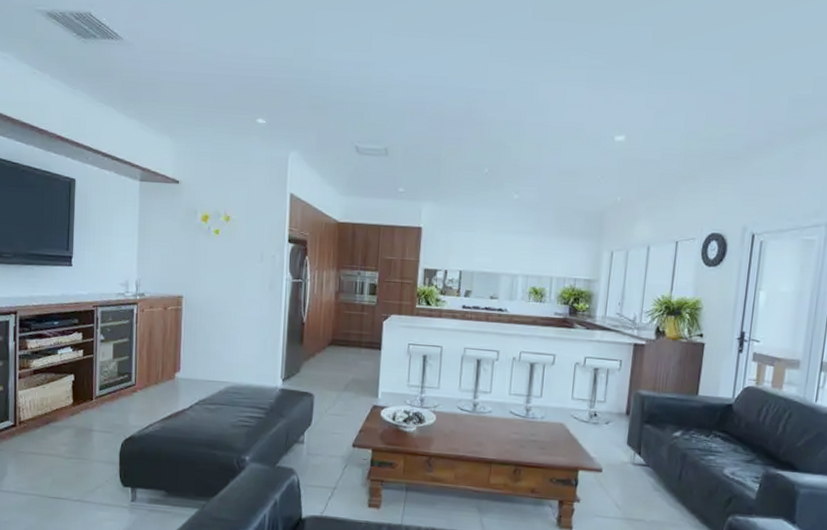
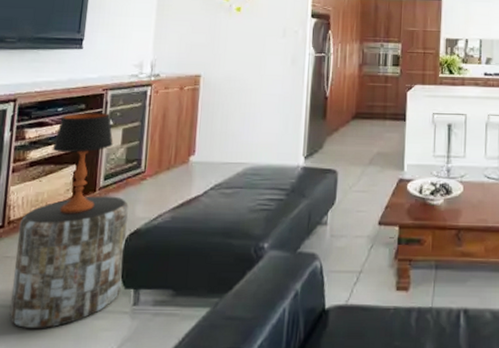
side table: none [27,403,122,515] -> present [10,196,129,329]
table lamp: none [52,327,106,418] -> present [52,113,113,213]

